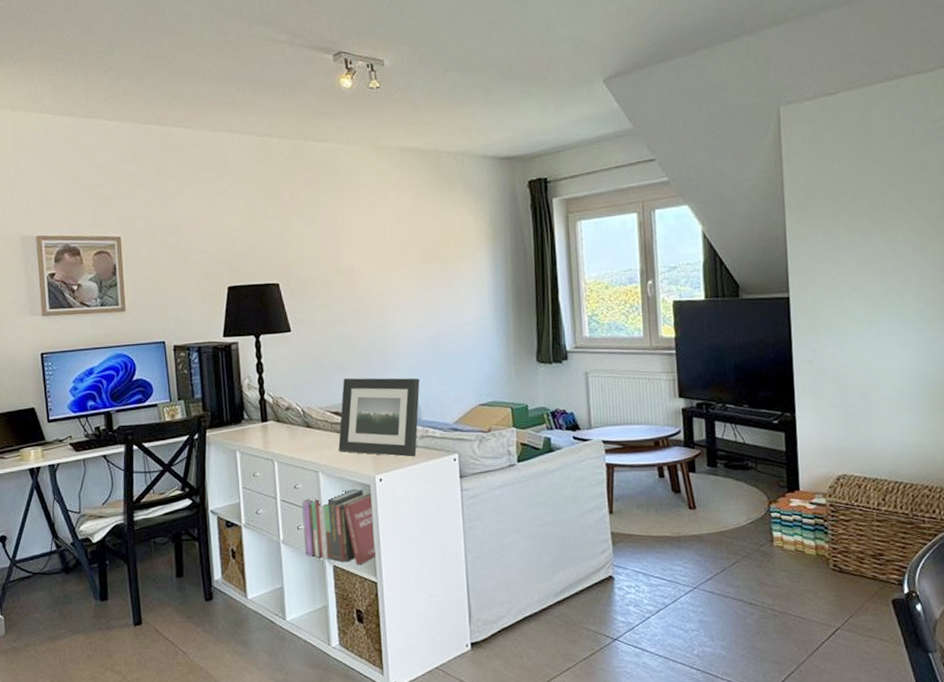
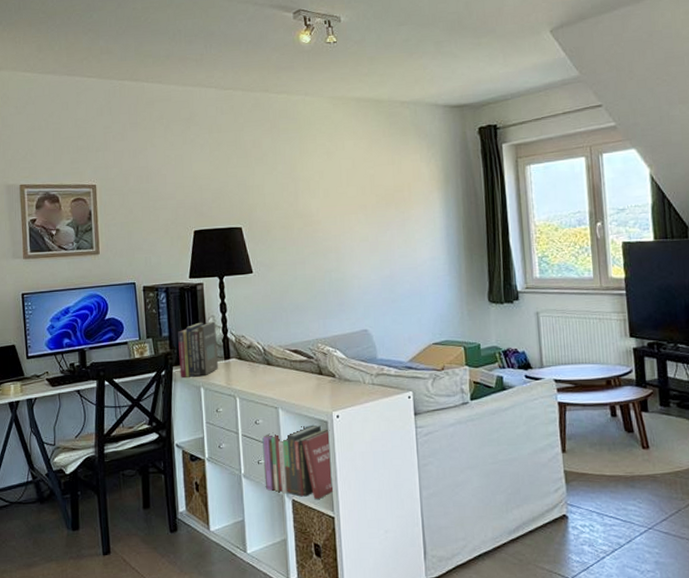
books: none [211,382,256,441] -> present [178,321,219,378]
picture frame: present [338,378,420,457] -> none [297,317,375,395]

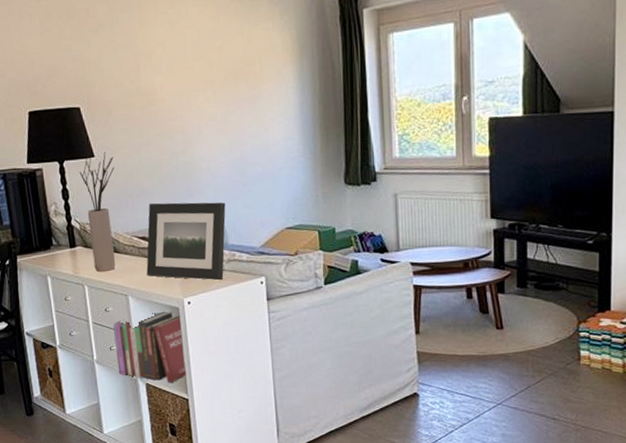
books: present [178,321,219,378] -> none [19,208,65,267]
vase: none [237,268,271,384] -> present [79,152,116,272]
picture frame: none [297,317,375,395] -> present [146,202,226,281]

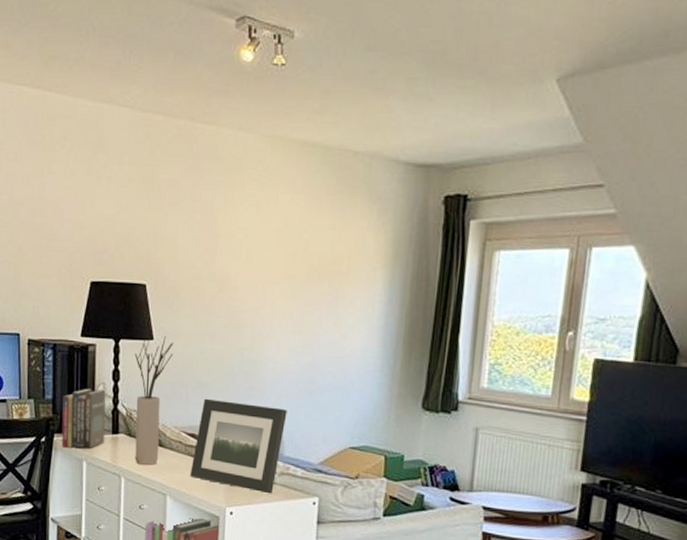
books: none [19,208,65,267] -> present [61,388,106,450]

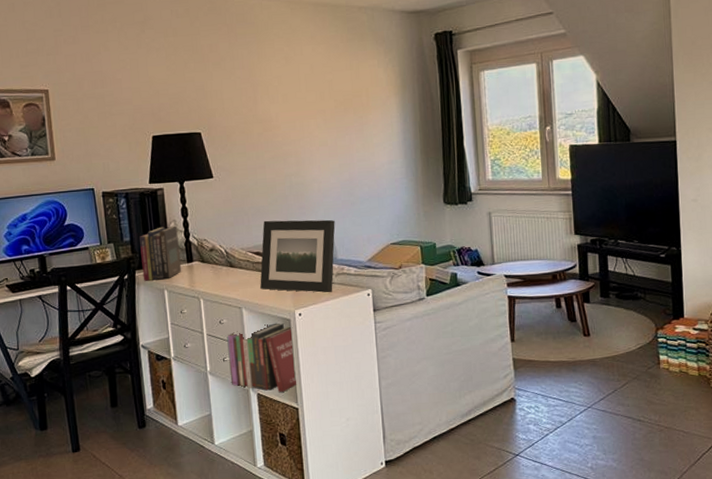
vase: present [134,336,174,465] -> none [198,173,232,285]

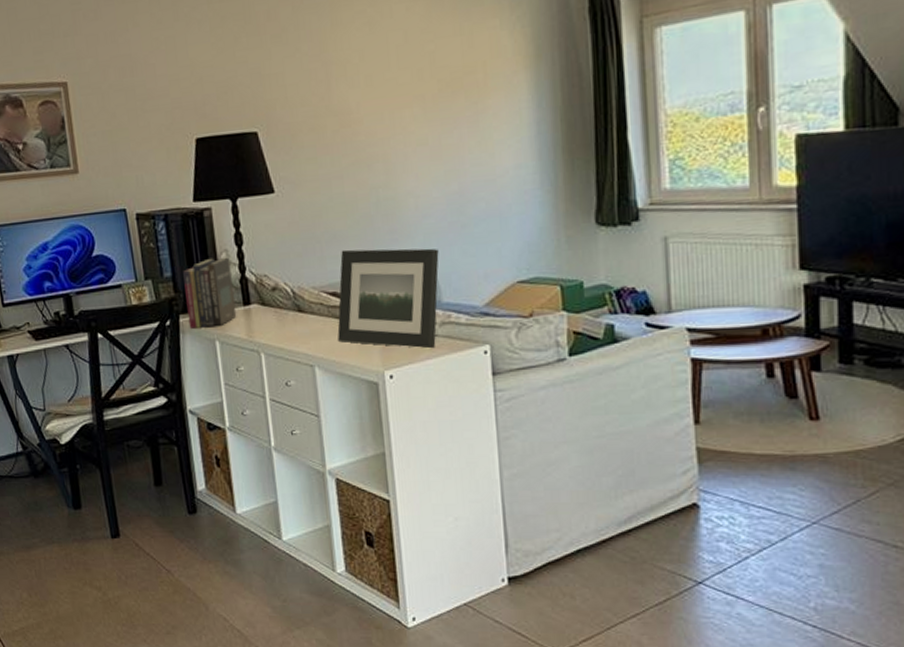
books: present [227,323,297,392] -> none [296,387,388,478]

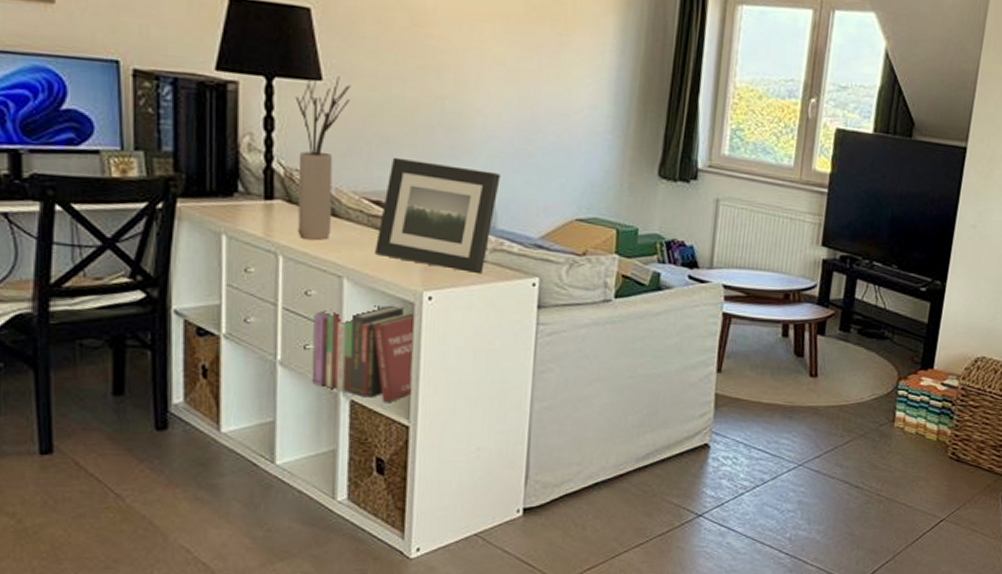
books: present [183,257,237,328] -> none [188,139,255,220]
vase: none [255,186,300,336] -> present [295,76,351,240]
books: none [296,387,388,478] -> present [311,305,417,402]

